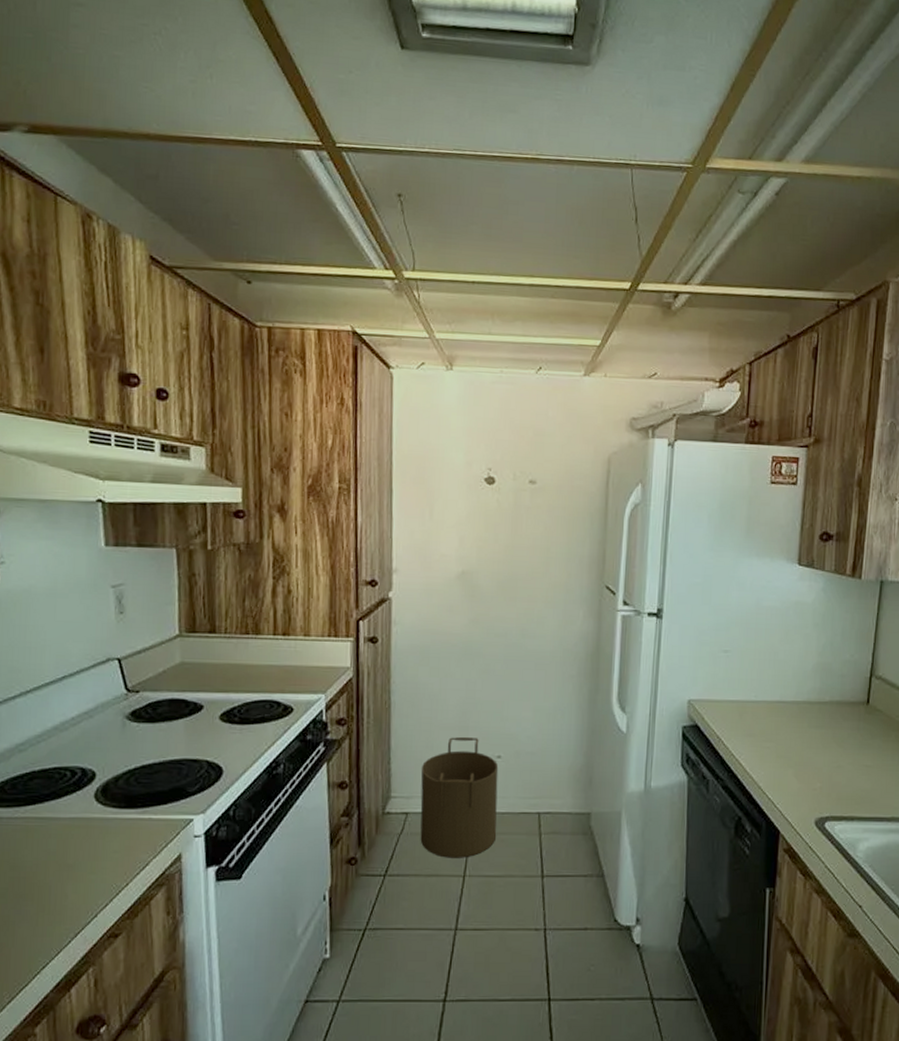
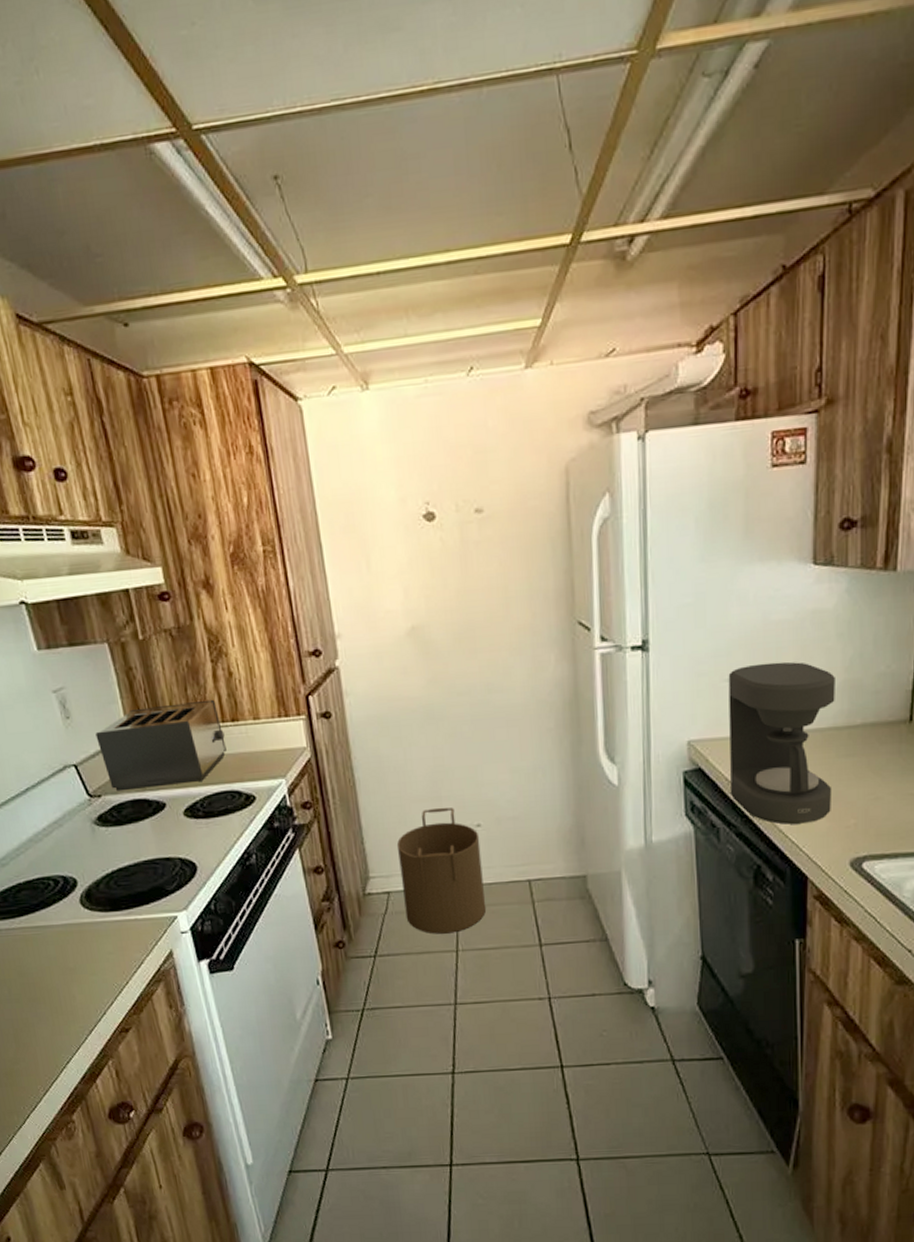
toaster: none [146,612,274,690] -> present [95,699,226,792]
coffee maker: none [720,640,811,784] -> present [728,661,835,825]

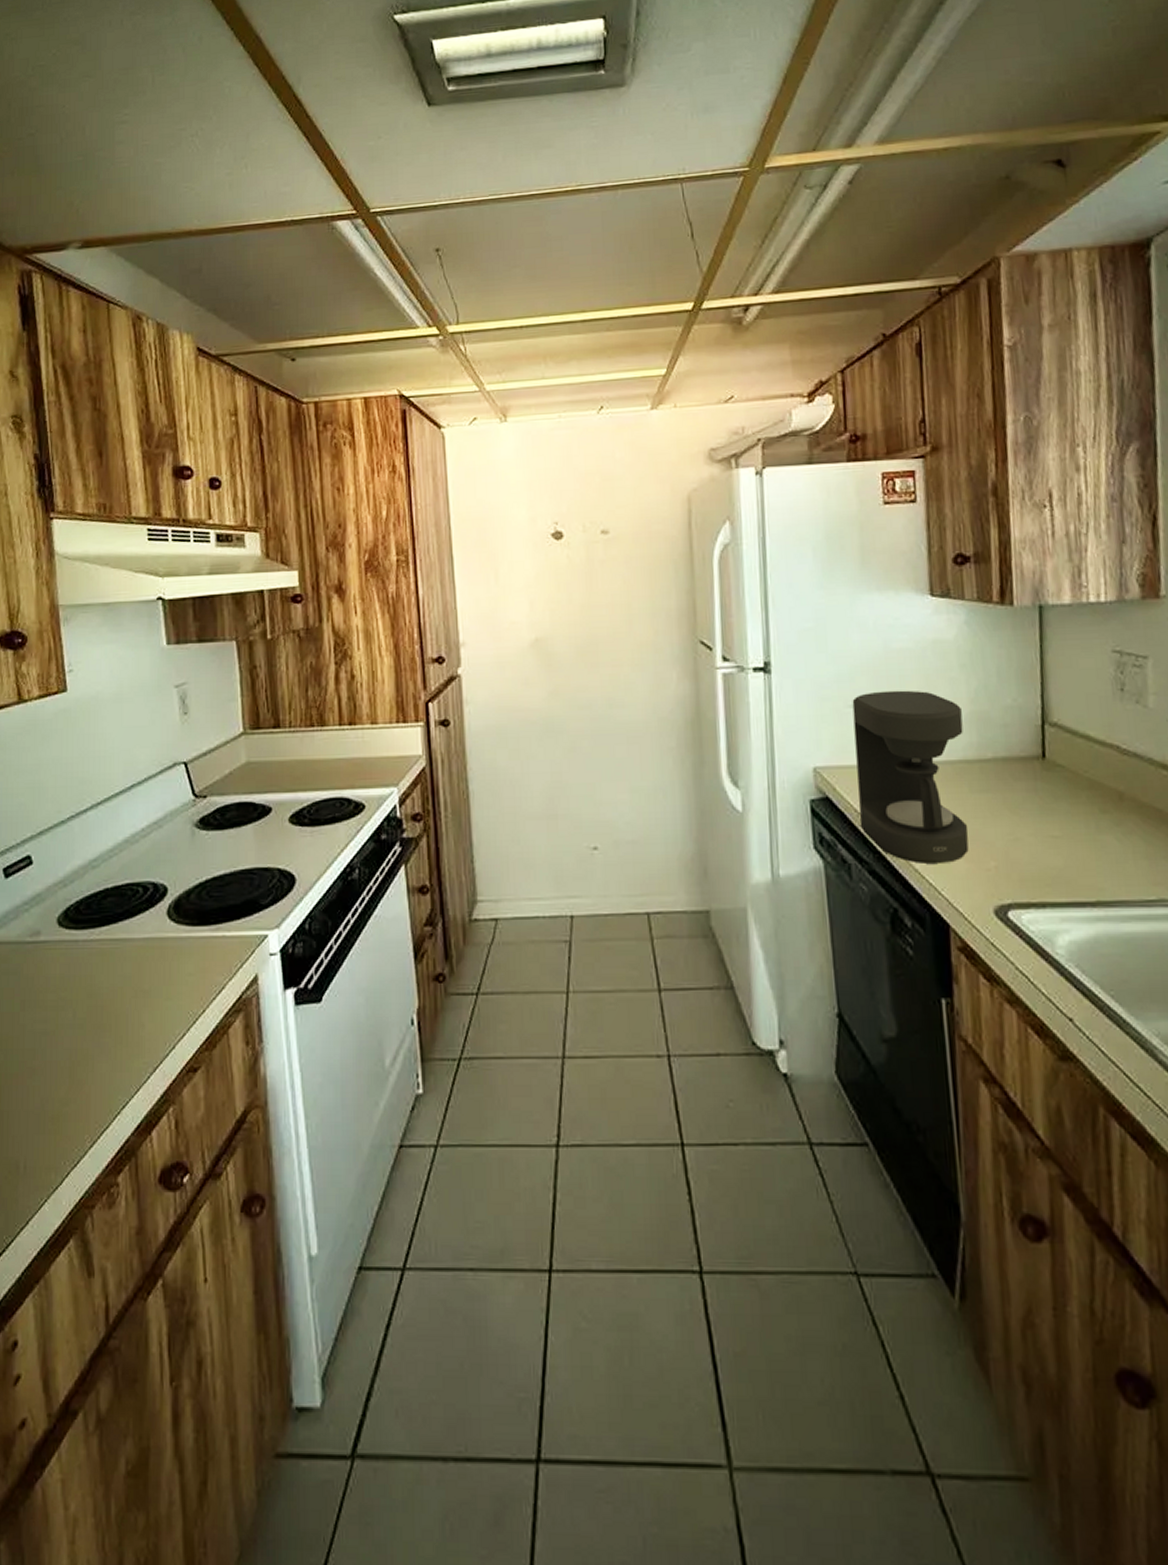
toaster: present [95,699,226,792] -> none [211,701,340,793]
bucket: present [396,807,487,934] -> none [508,826,601,971]

